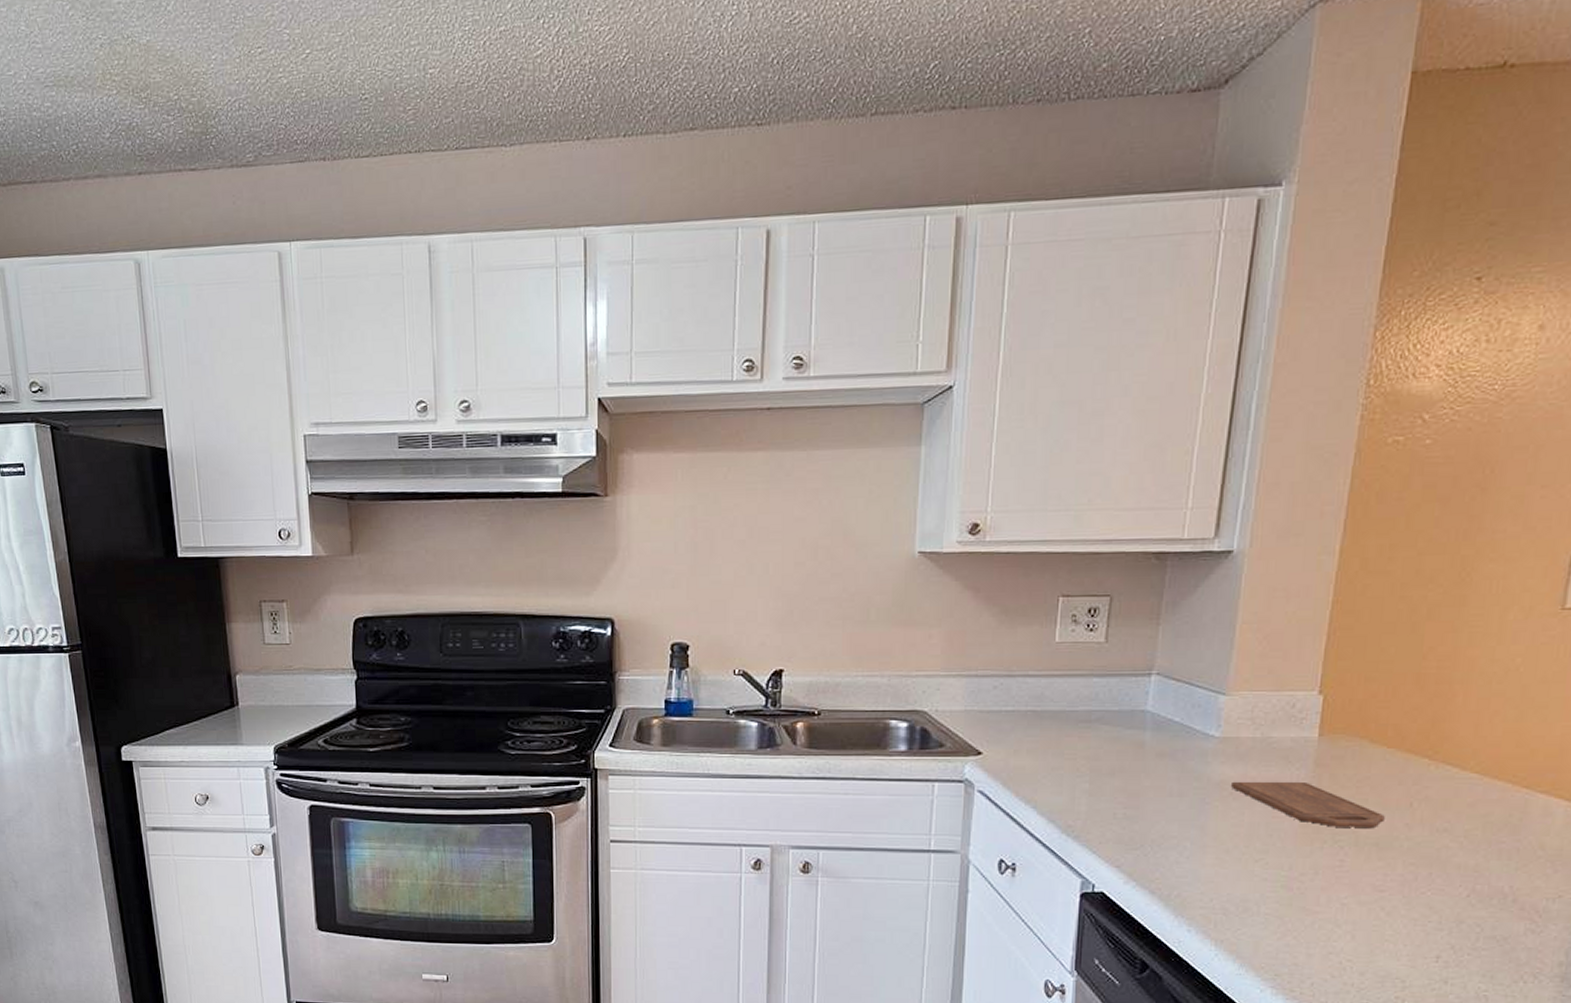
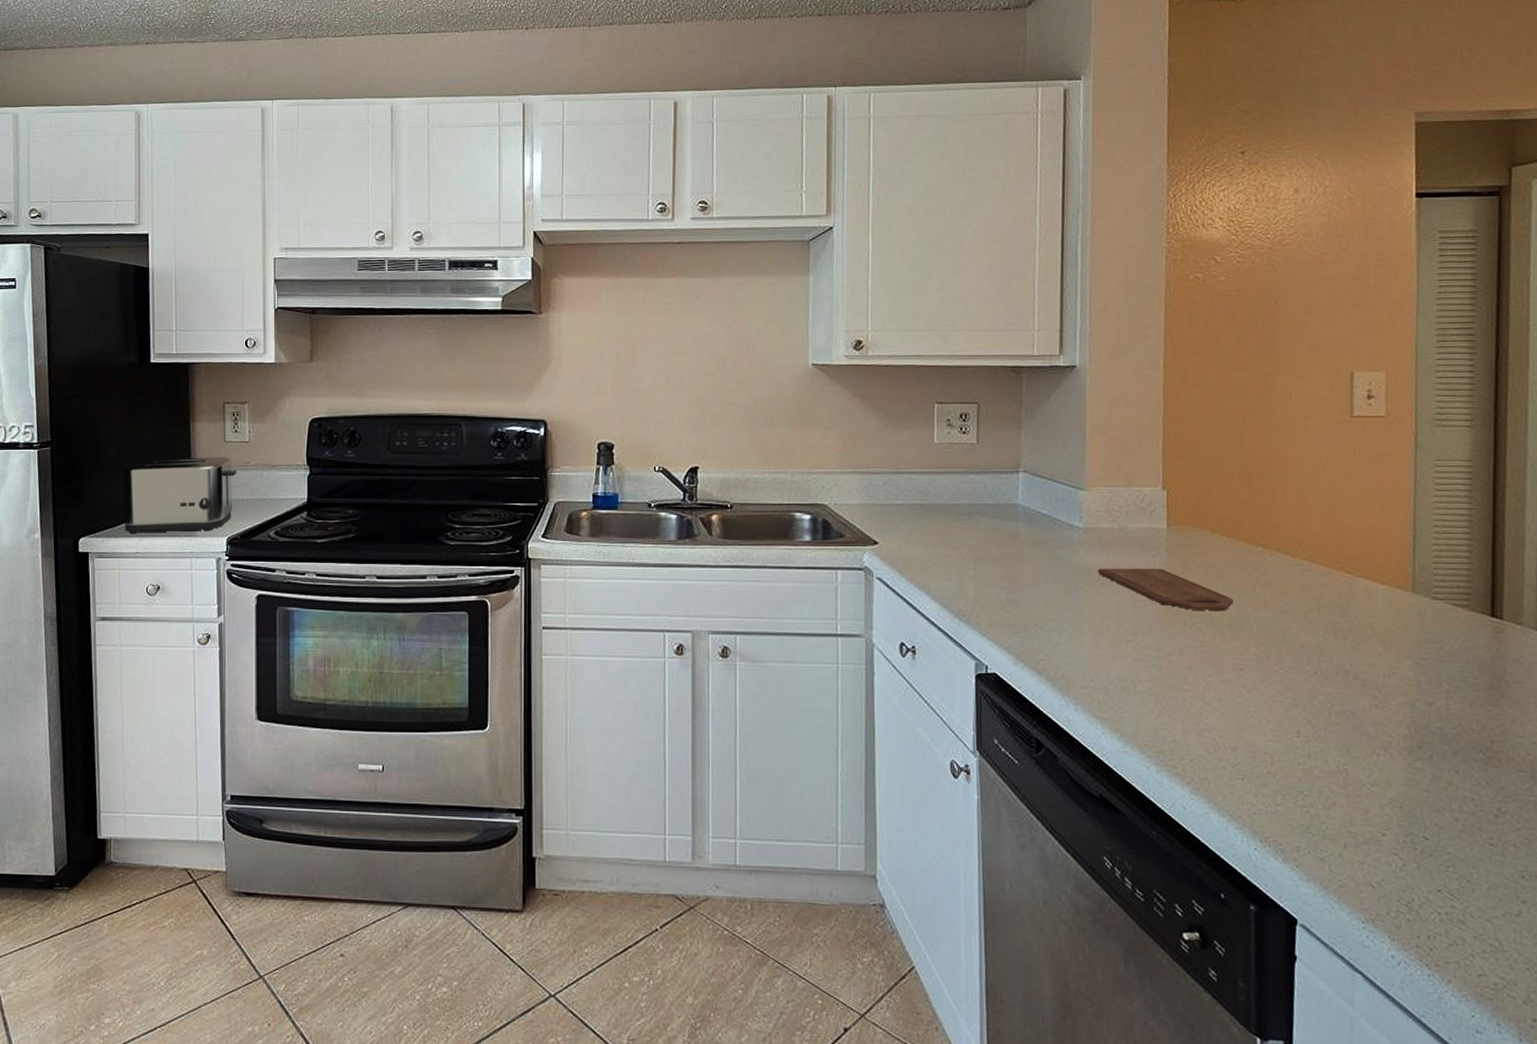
toaster: none [159,660,280,741] -> present [122,457,237,533]

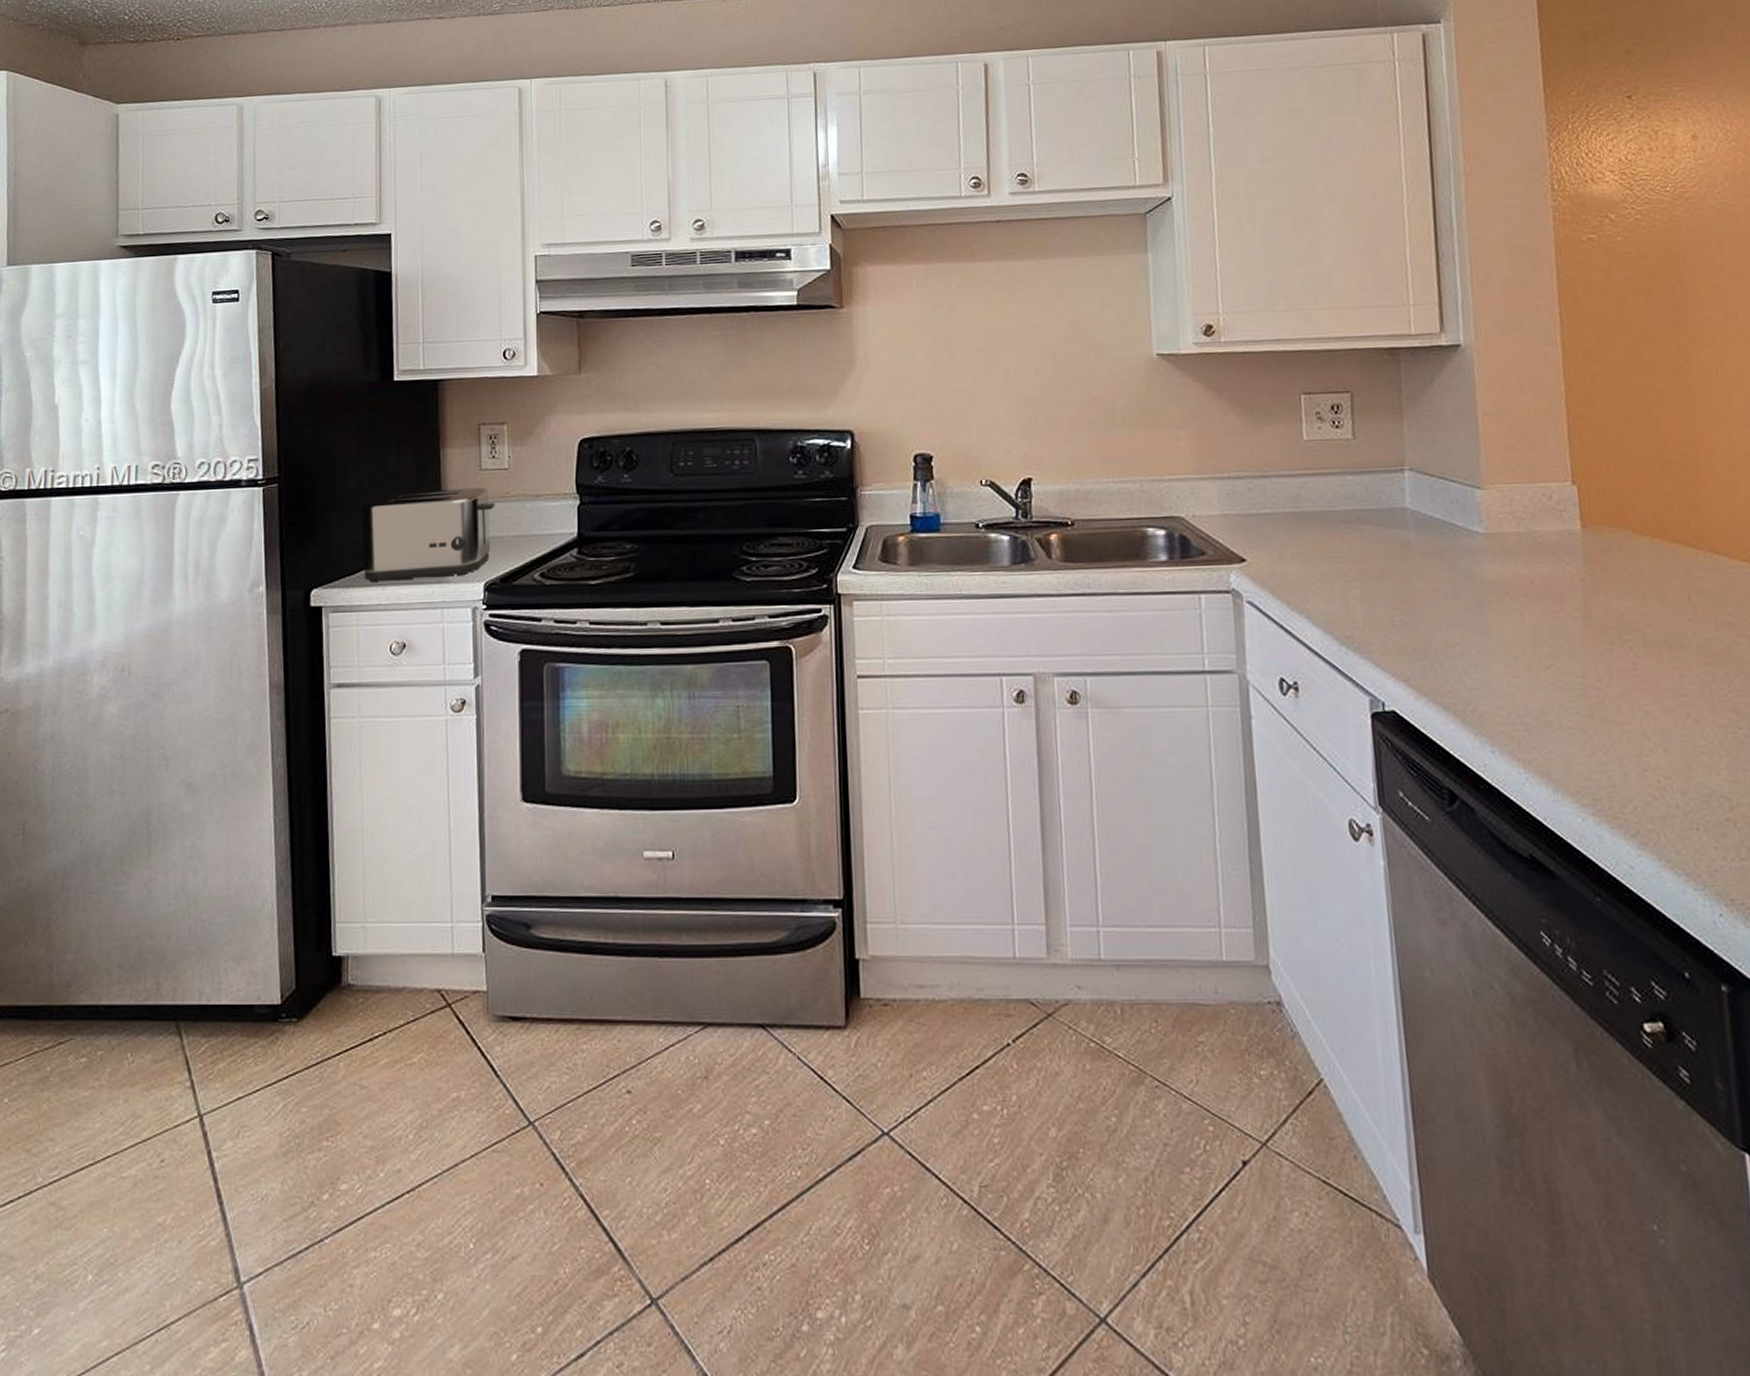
cutting board: present [1098,568,1233,610] -> none [1505,577,1667,626]

